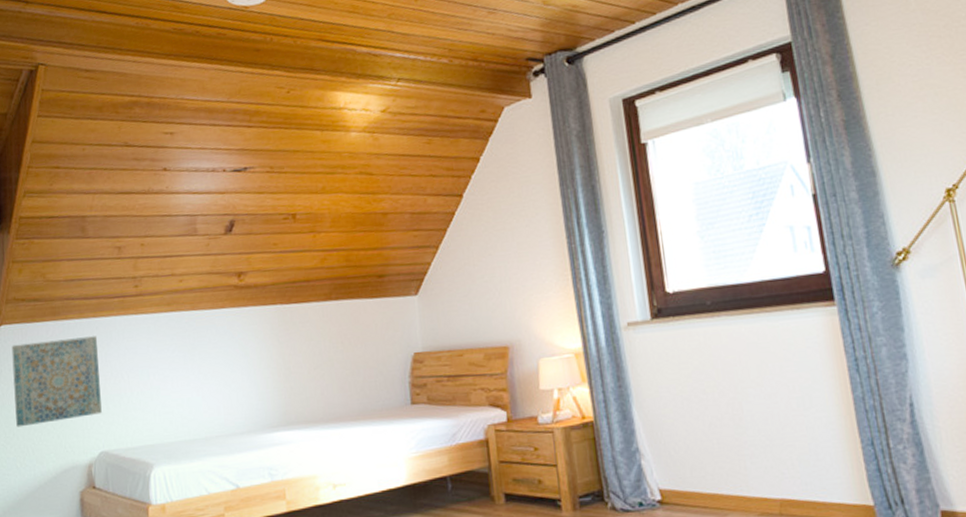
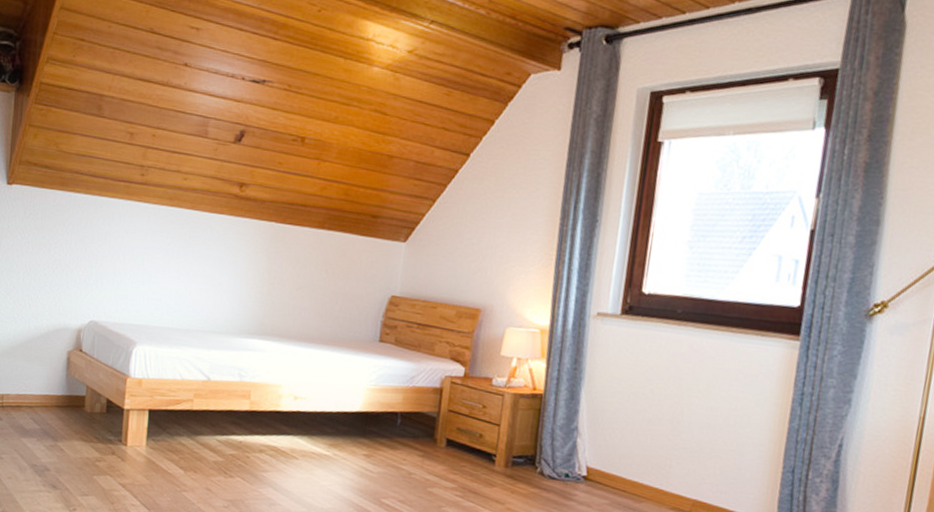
wall art: present [11,336,102,428] -> none [17,205,99,287]

